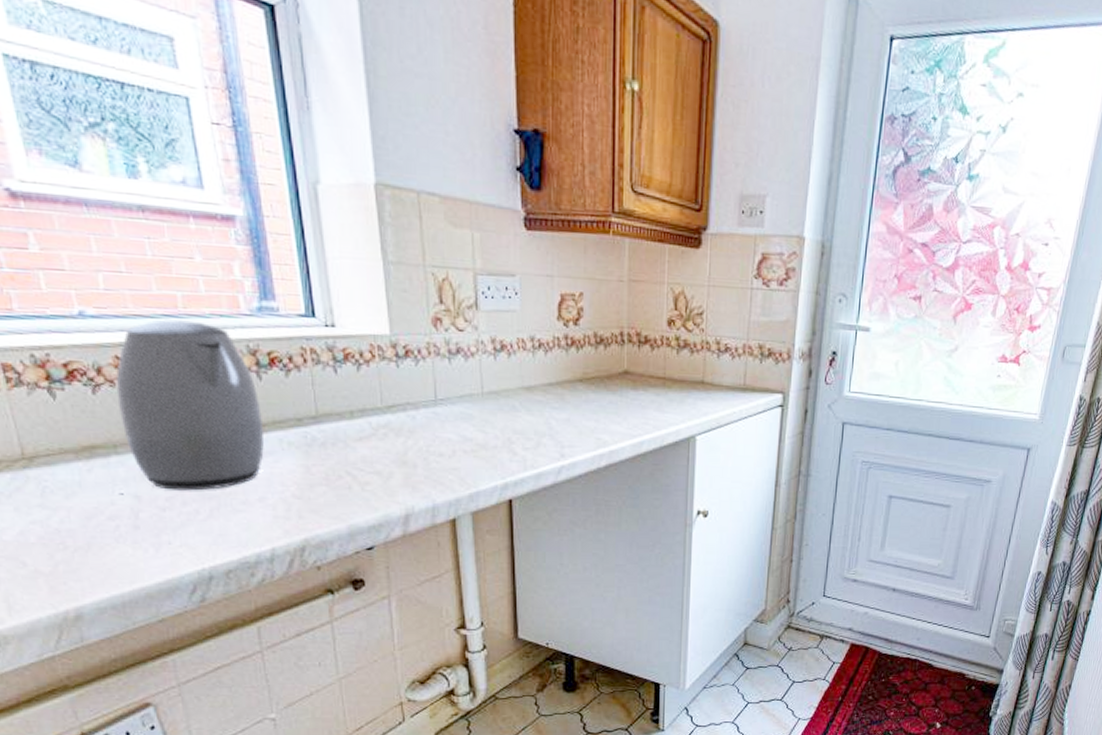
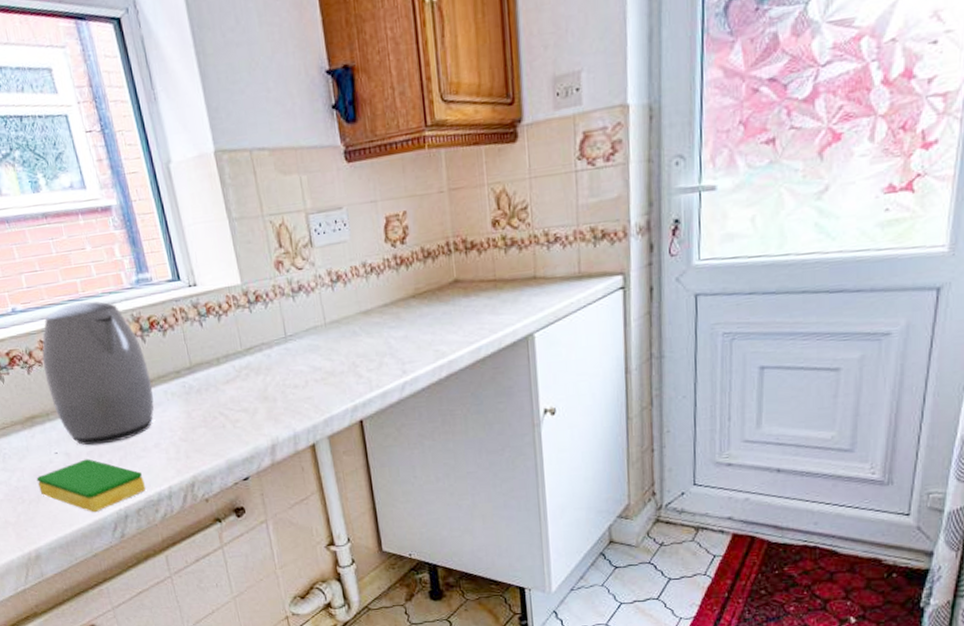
dish sponge: none [88,505,242,570] -> present [36,459,146,513]

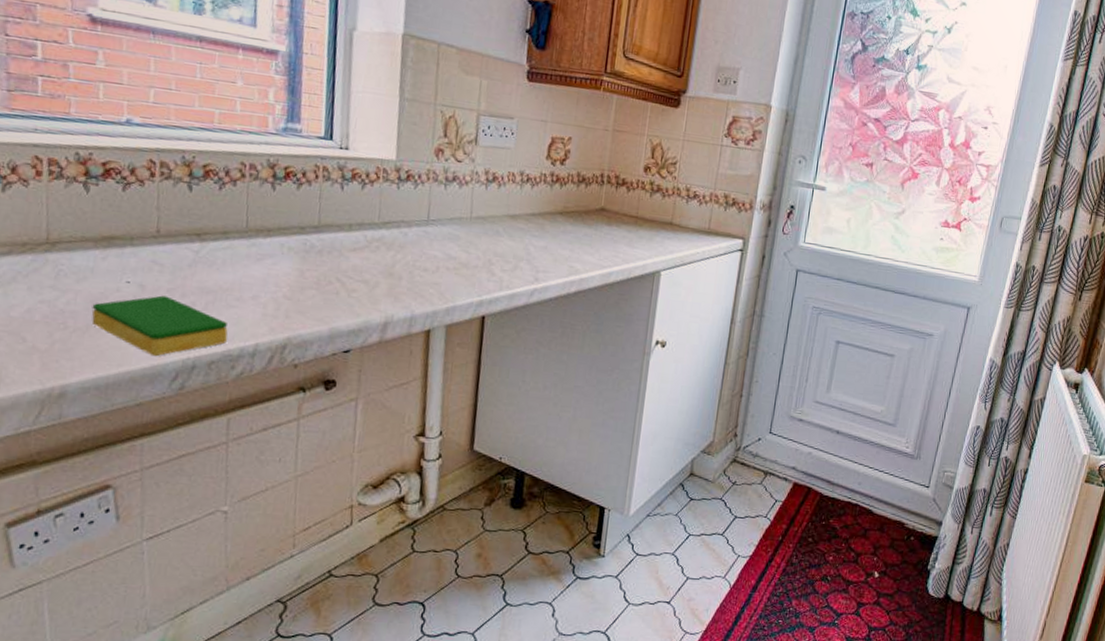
kettle: present [41,301,154,446] -> none [142,132,270,285]

